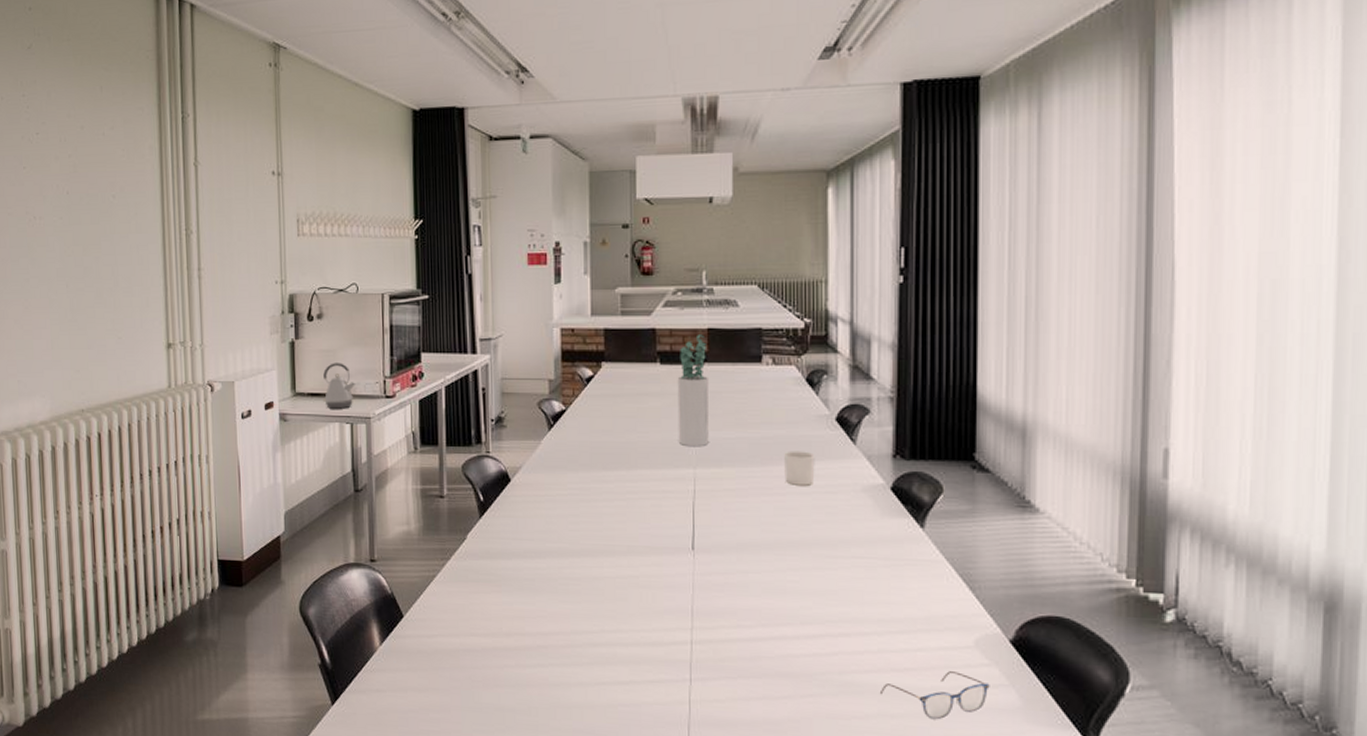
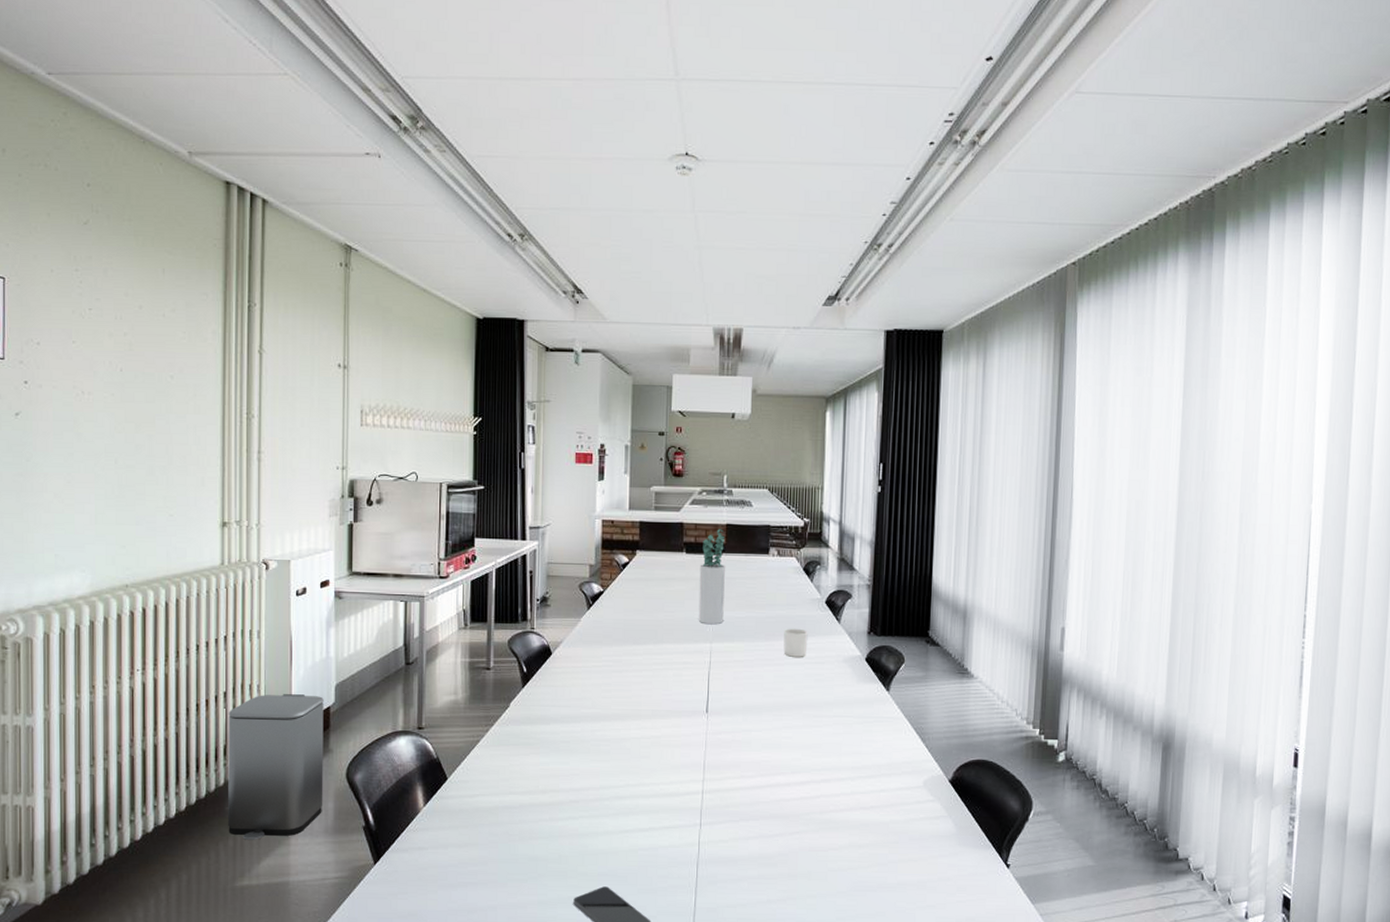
pedal bin: none [182,522,278,674] -> present [228,694,324,841]
kettle: present [323,363,356,409] -> none [379,545,412,588]
glasses: present [881,671,990,720] -> none [852,807,934,847]

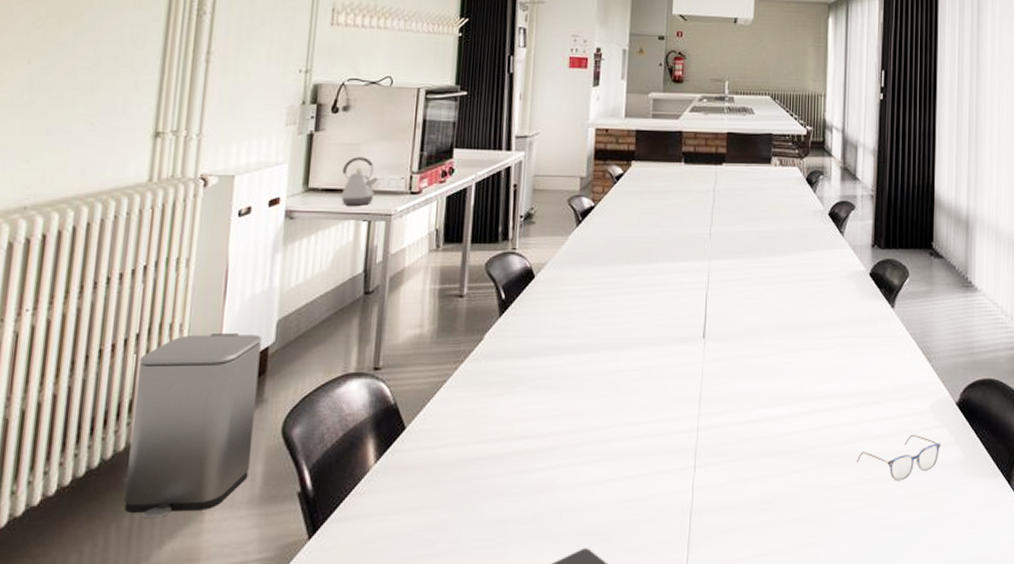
kettle: none [379,545,412,588] -> present [339,157,380,206]
vase: present [698,524,725,625] -> none [696,132,725,241]
mug: present [783,628,808,657] -> none [785,242,811,274]
glasses: none [852,807,934,847] -> present [857,435,941,481]

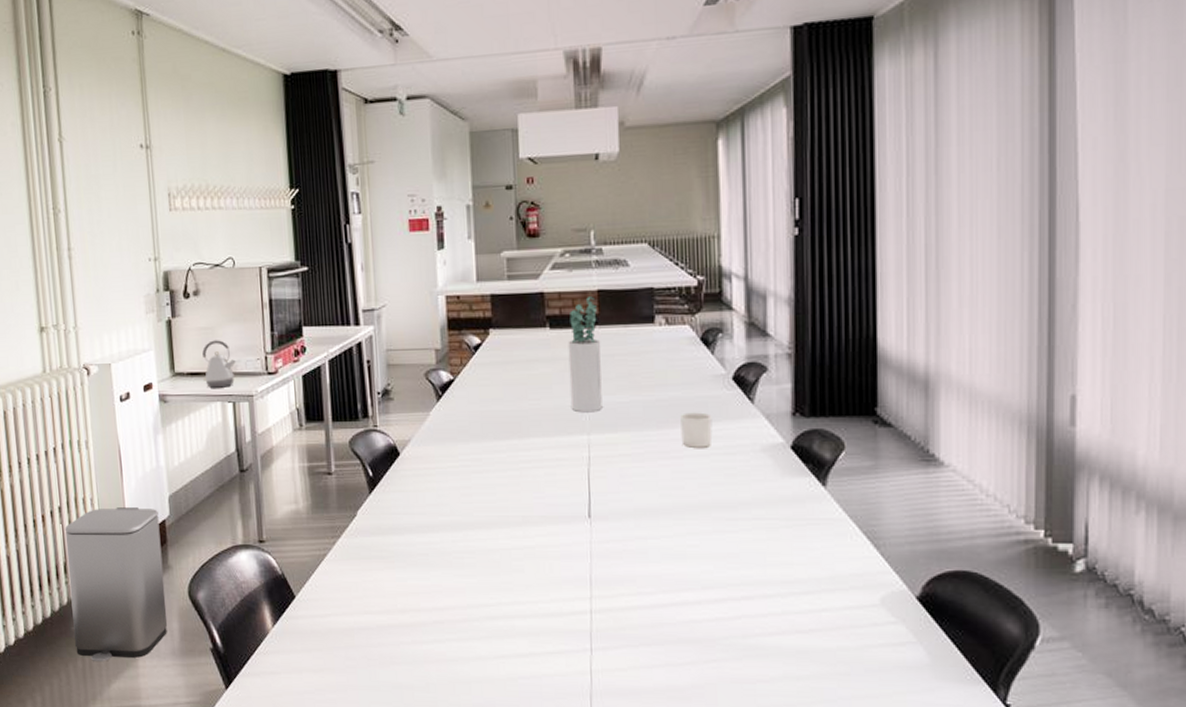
vase: none [696,132,725,241] -> present [568,290,602,413]
mug: none [785,242,811,274] -> present [680,412,713,448]
glasses: present [857,435,941,481] -> none [786,631,897,680]

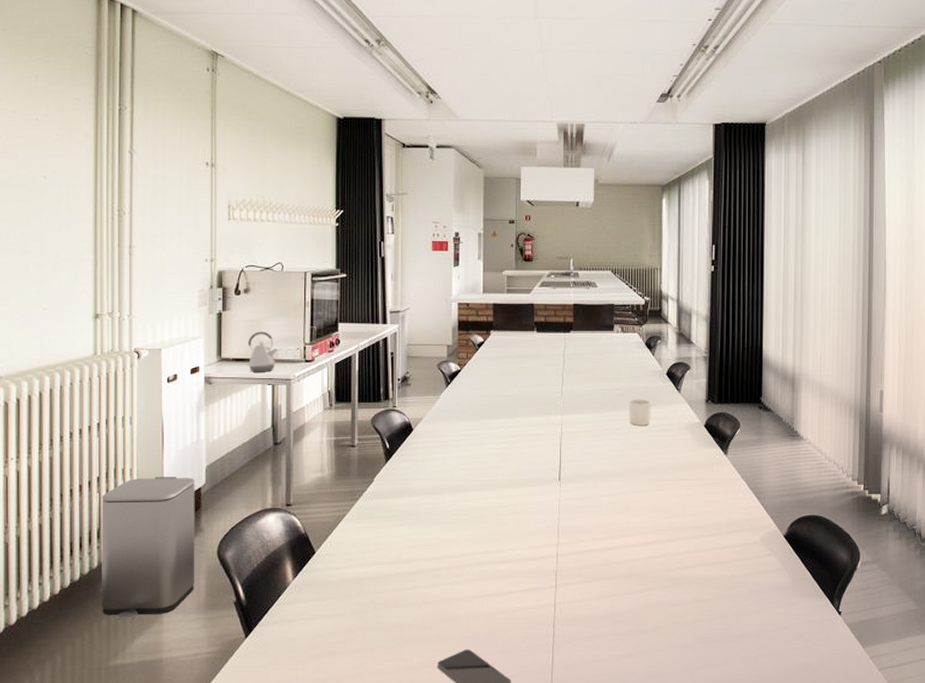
vase: present [568,290,602,413] -> none [549,304,573,398]

